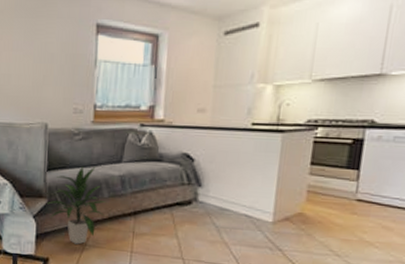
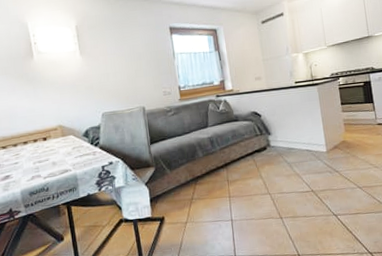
indoor plant: present [47,166,106,245] -> none [155,134,202,200]

